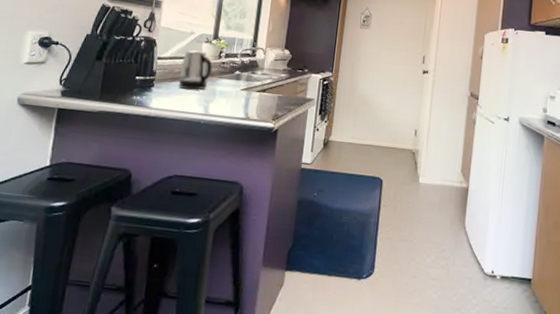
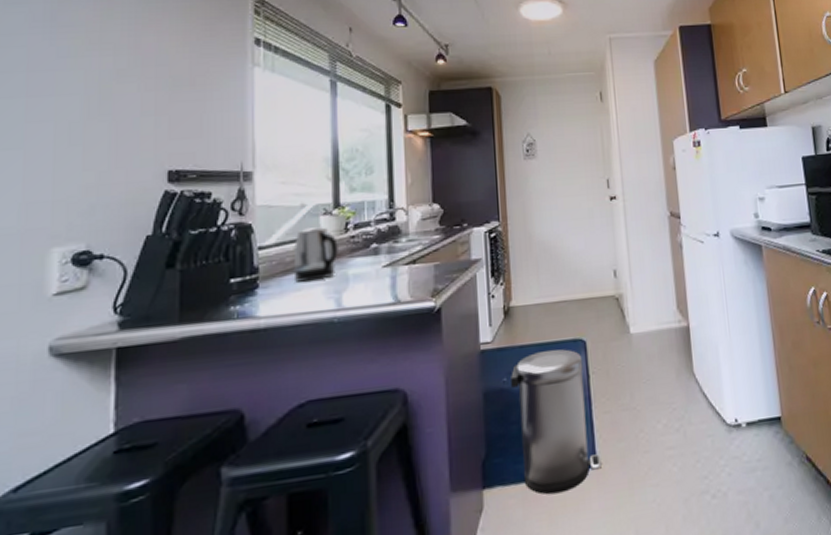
pedal bin: none [316,179,378,290] -> present [511,349,602,495]

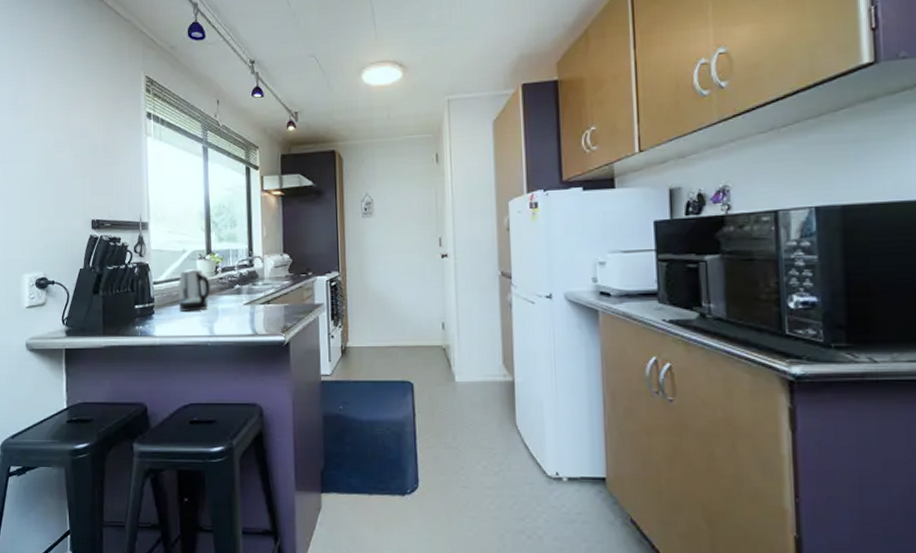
pedal bin: present [511,349,602,495] -> none [346,387,423,508]

